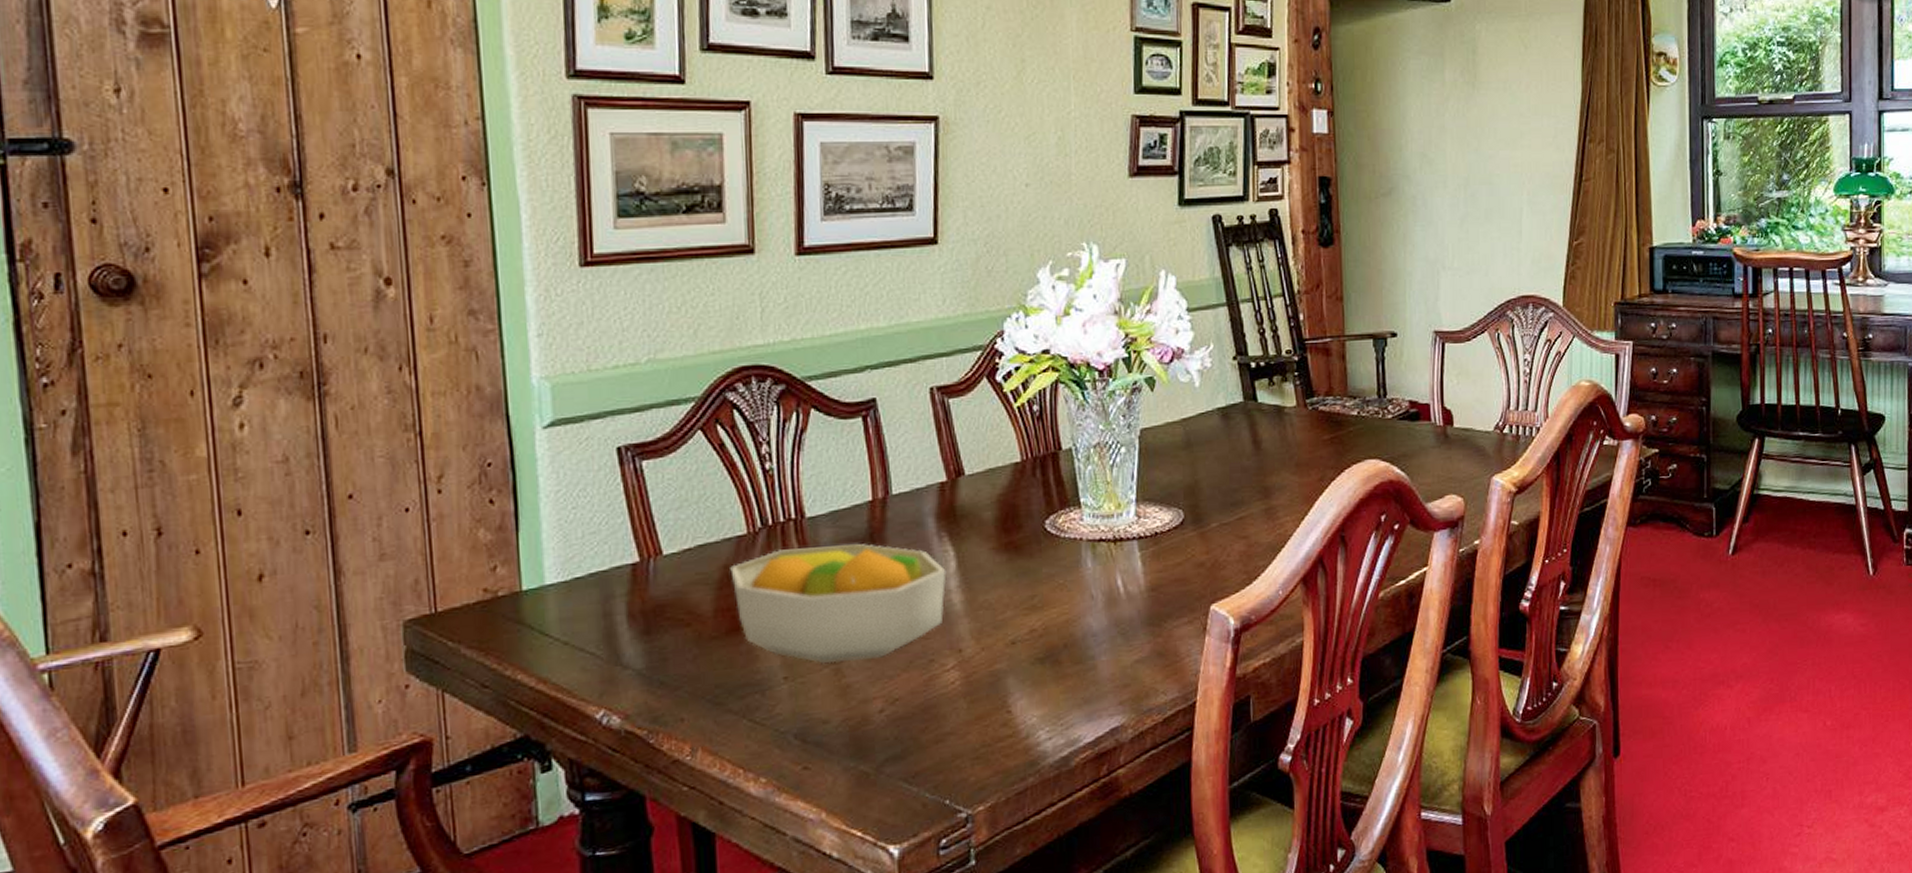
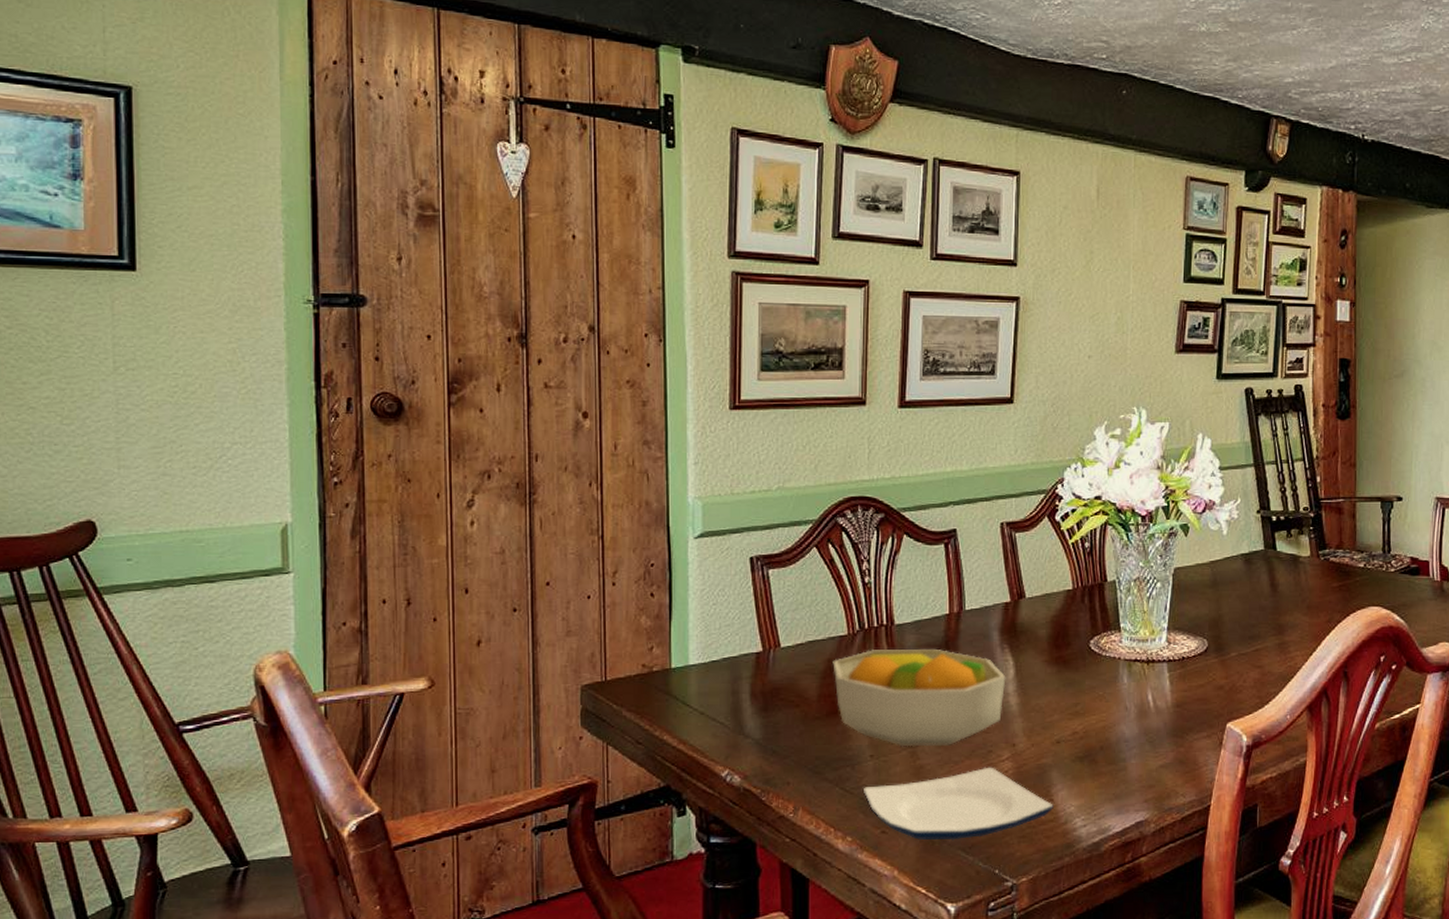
plate: none [778,678,1012,773] -> present [864,767,1054,840]

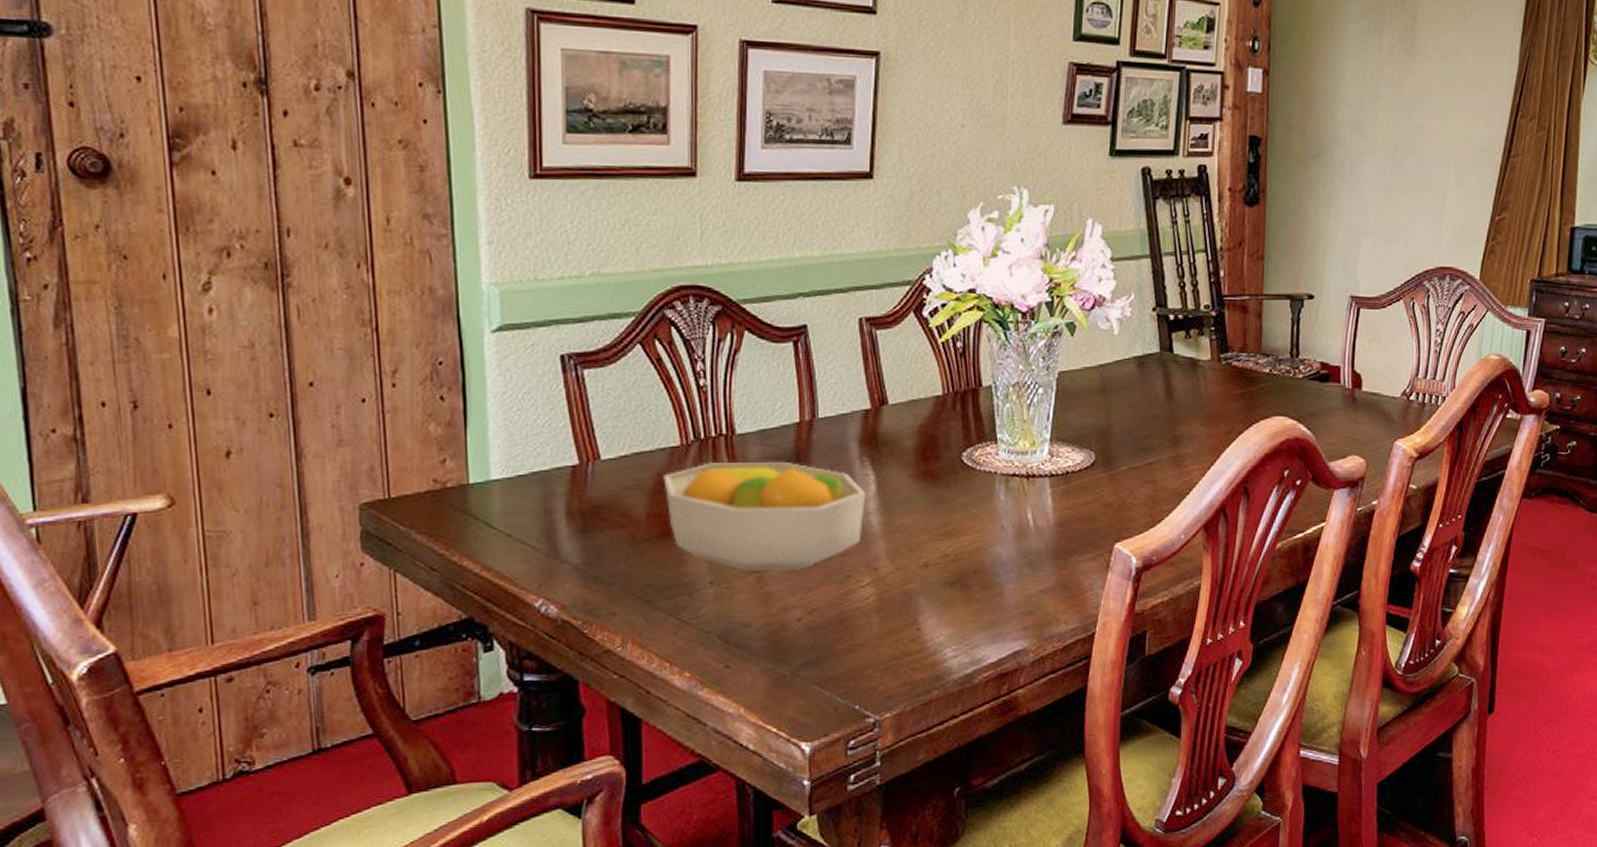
plate: present [864,767,1054,840] -> none [703,593,921,674]

